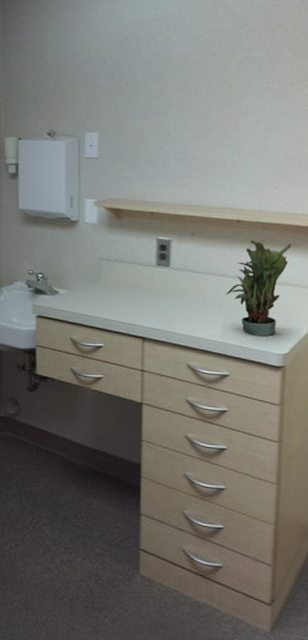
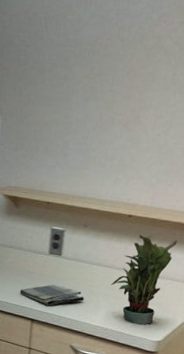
dish towel: none [128,297,198,322] -> present [20,284,84,306]

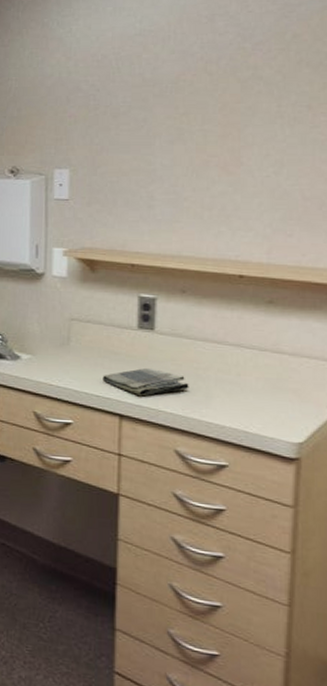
potted plant: present [110,234,177,324] -> none [223,299,309,419]

